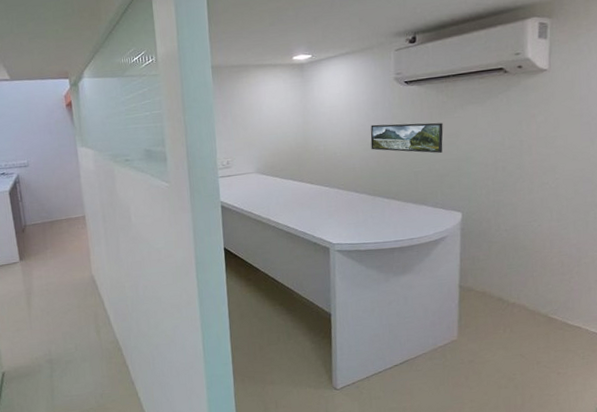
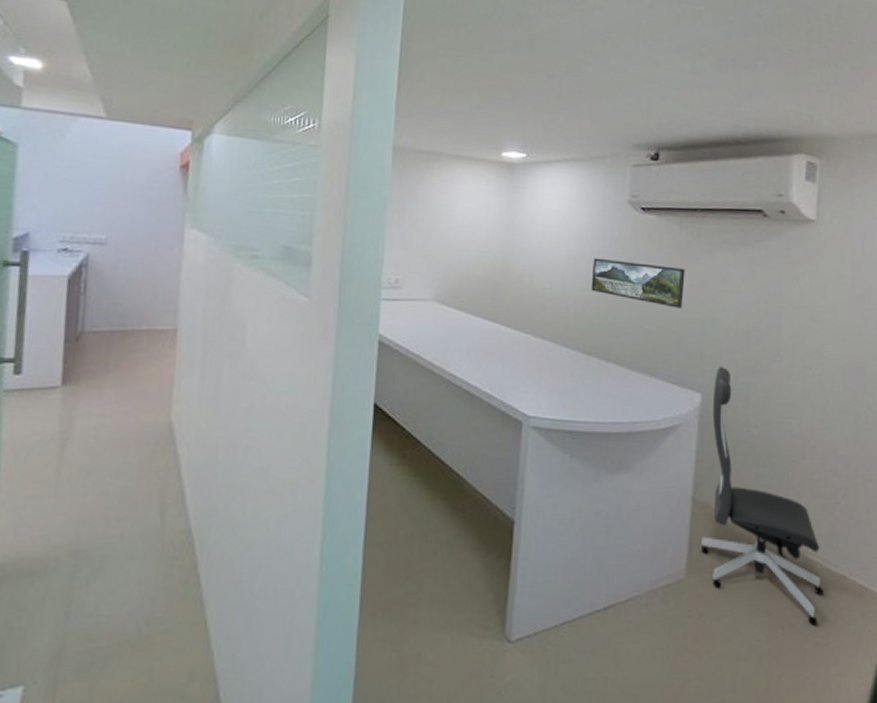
office chair: none [468,191,564,362] -> present [701,367,825,625]

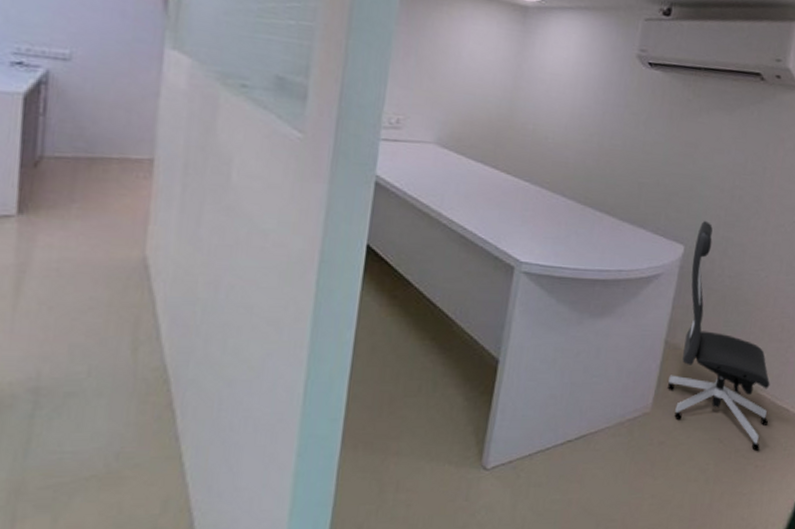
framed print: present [591,257,685,308] -> none [592,109,683,164]

